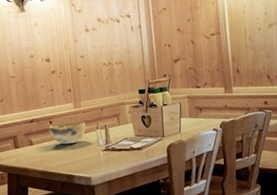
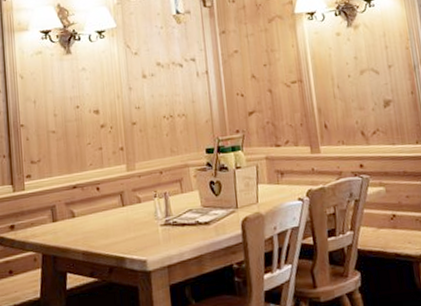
decorative bowl: present [48,121,86,144] -> none [95,188,141,217]

